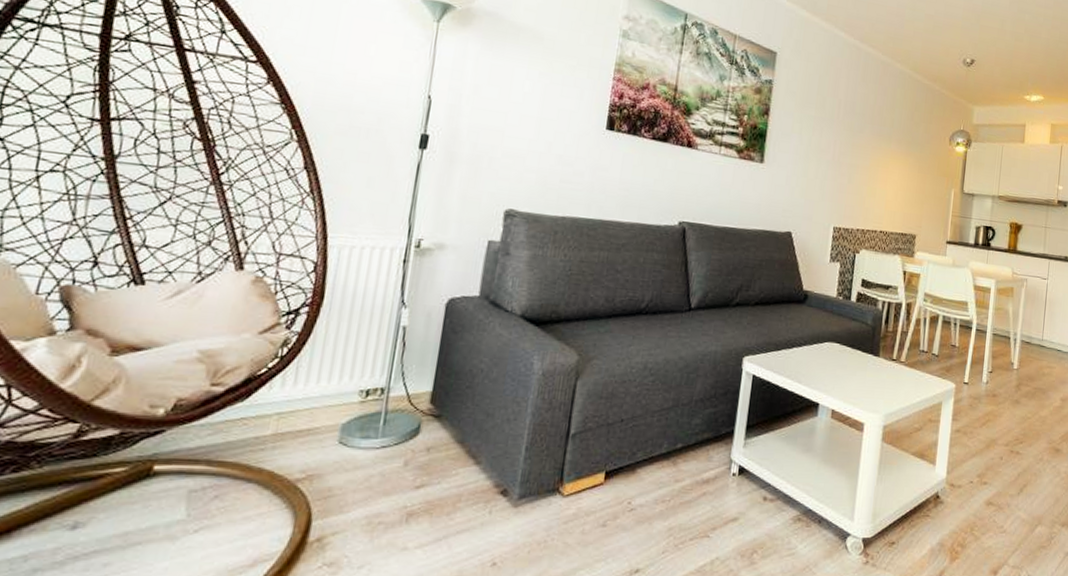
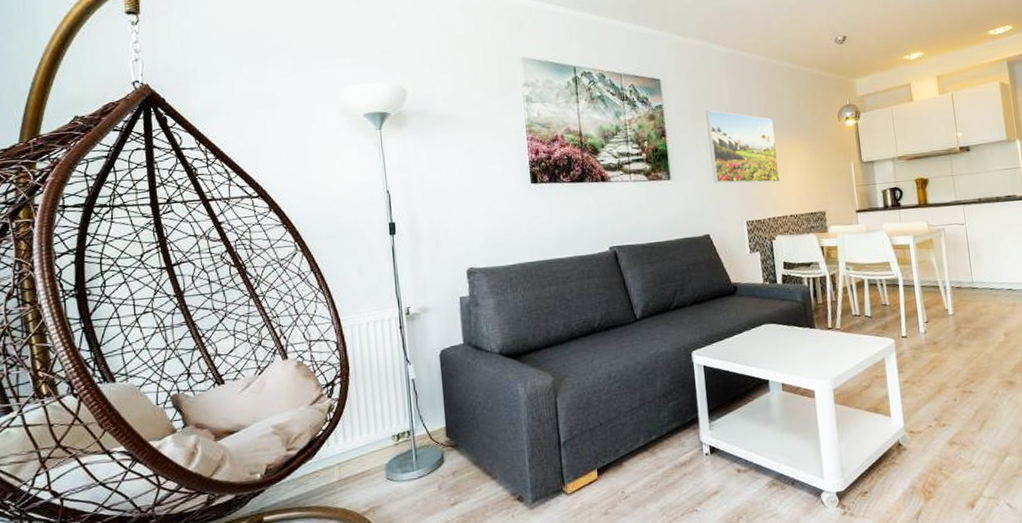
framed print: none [808,99,884,193] -> present [706,110,780,184]

